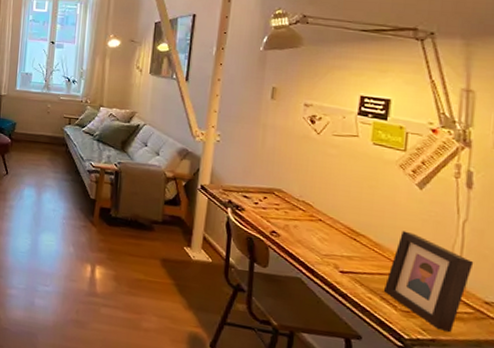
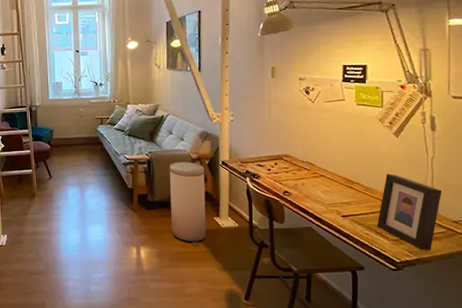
pedal bin: none [133,178,180,277] -> present [169,161,207,246]

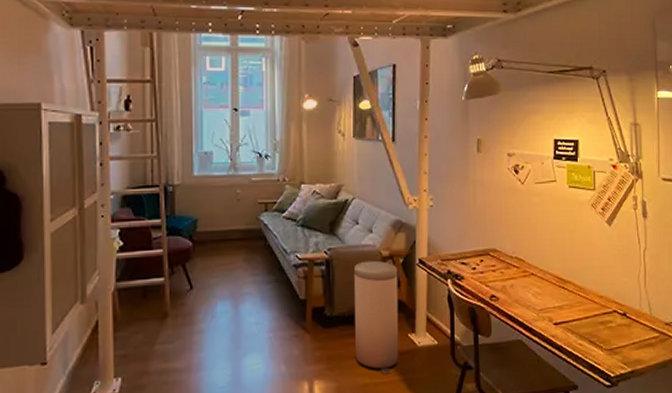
picture frame: present [376,173,442,251] -> none [590,269,655,361]

